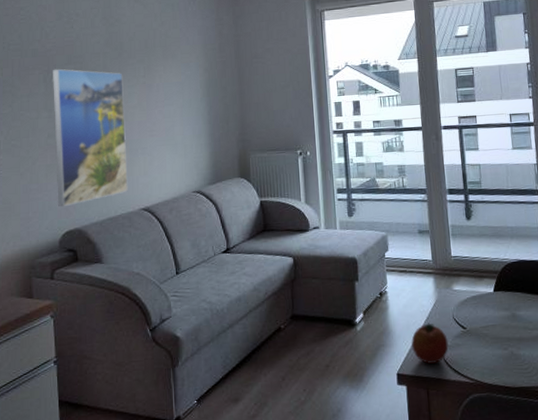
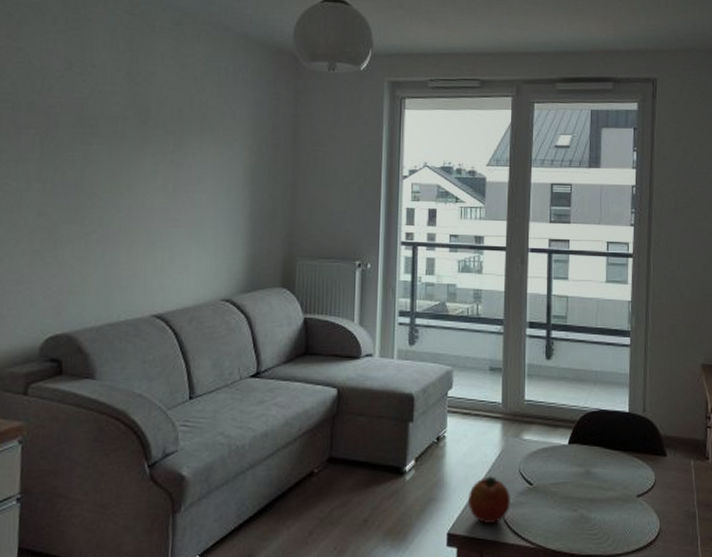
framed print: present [52,68,128,207] -> none [43,130,146,305]

